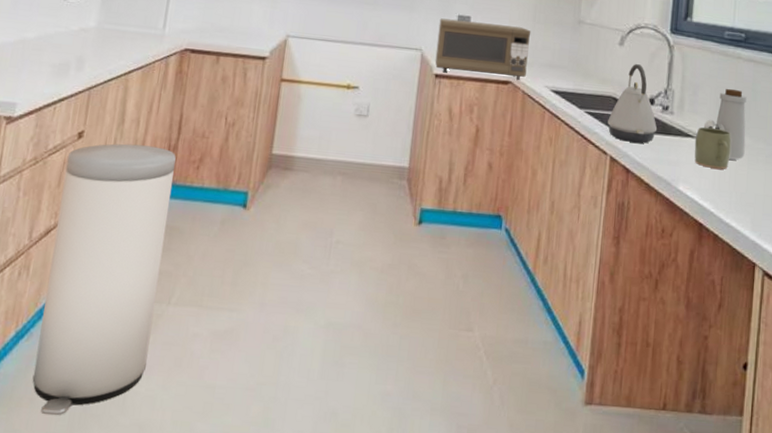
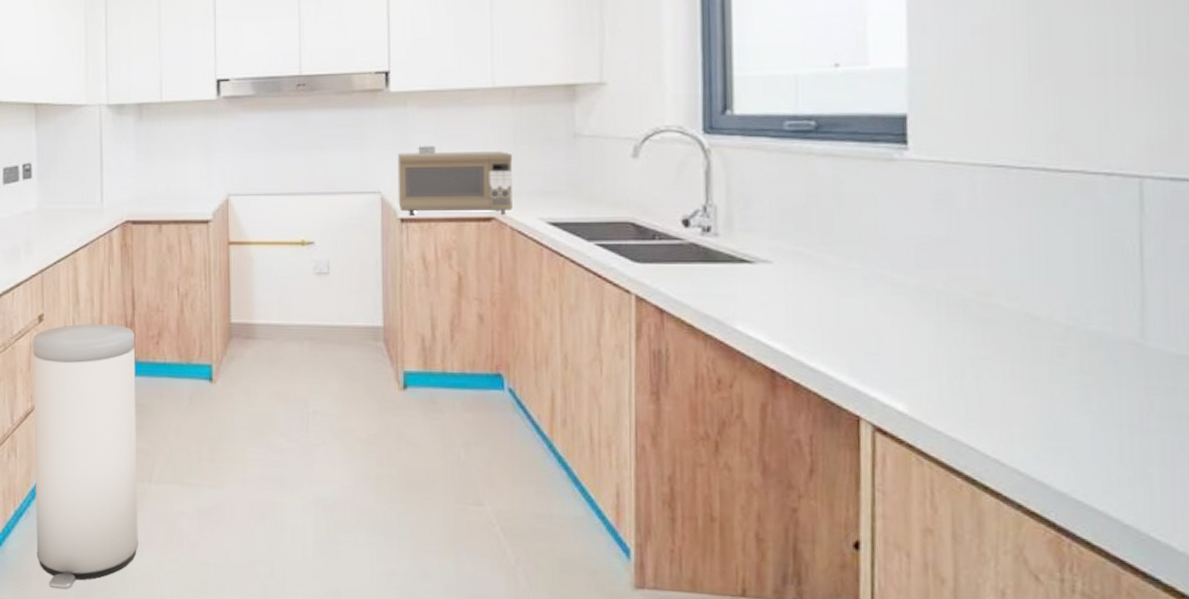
kettle: present [607,64,658,144] -> none [627,178,698,276]
mug: present [694,127,732,169] -> none [753,248,810,300]
bottle: present [703,89,747,160] -> none [764,196,830,287]

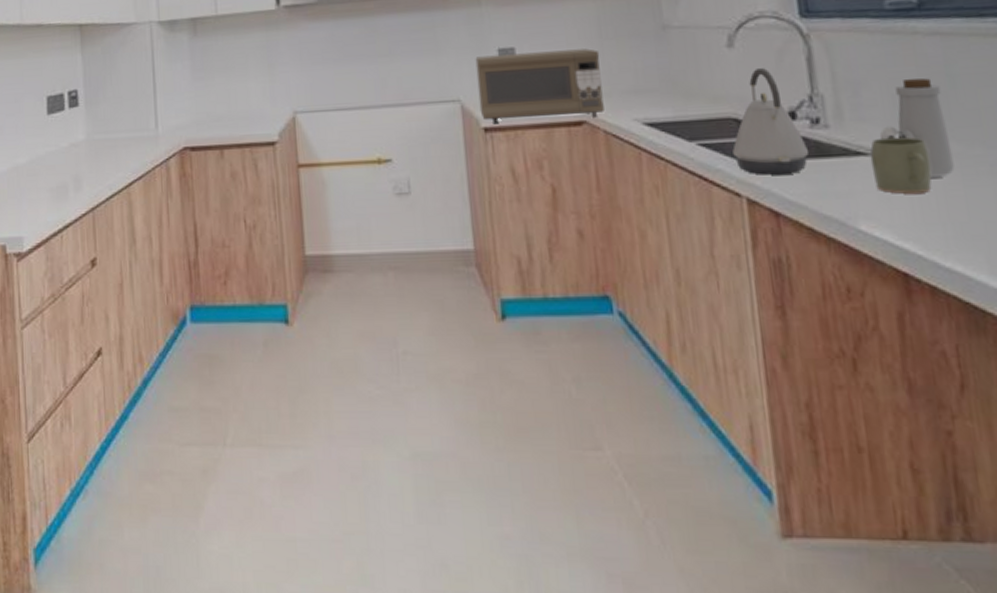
pedal bin: present [32,323,138,590] -> none [84,265,214,583]
kettle: none [627,178,698,276] -> present [732,68,810,175]
mug: none [753,248,810,300] -> present [870,136,932,194]
bottle: none [764,196,830,287] -> present [879,78,955,178]

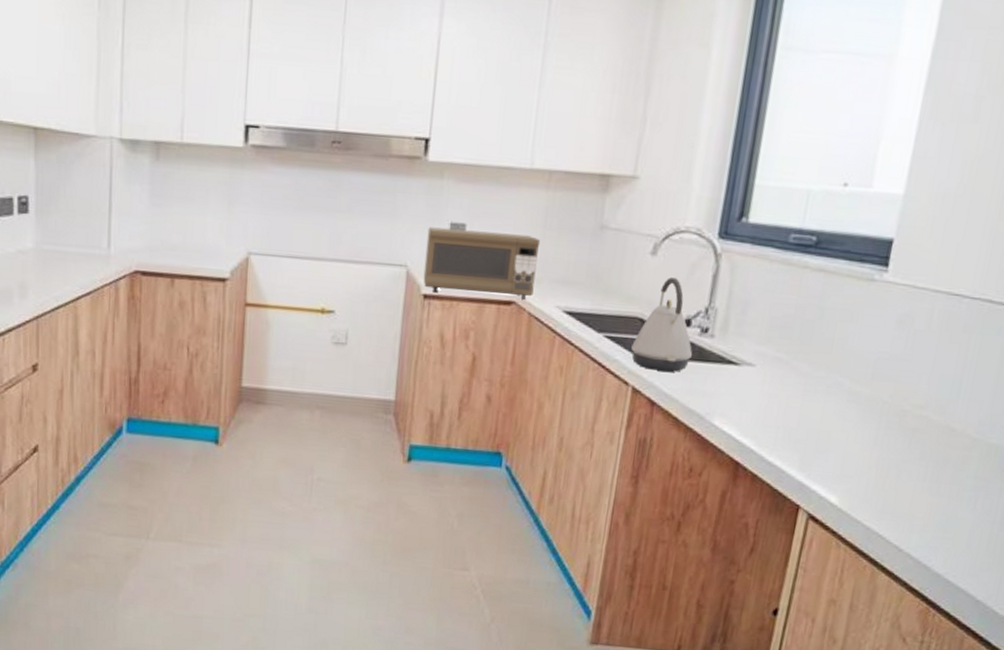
mug: present [870,136,932,194] -> none [736,352,786,401]
bottle: present [879,78,955,178] -> none [751,306,811,391]

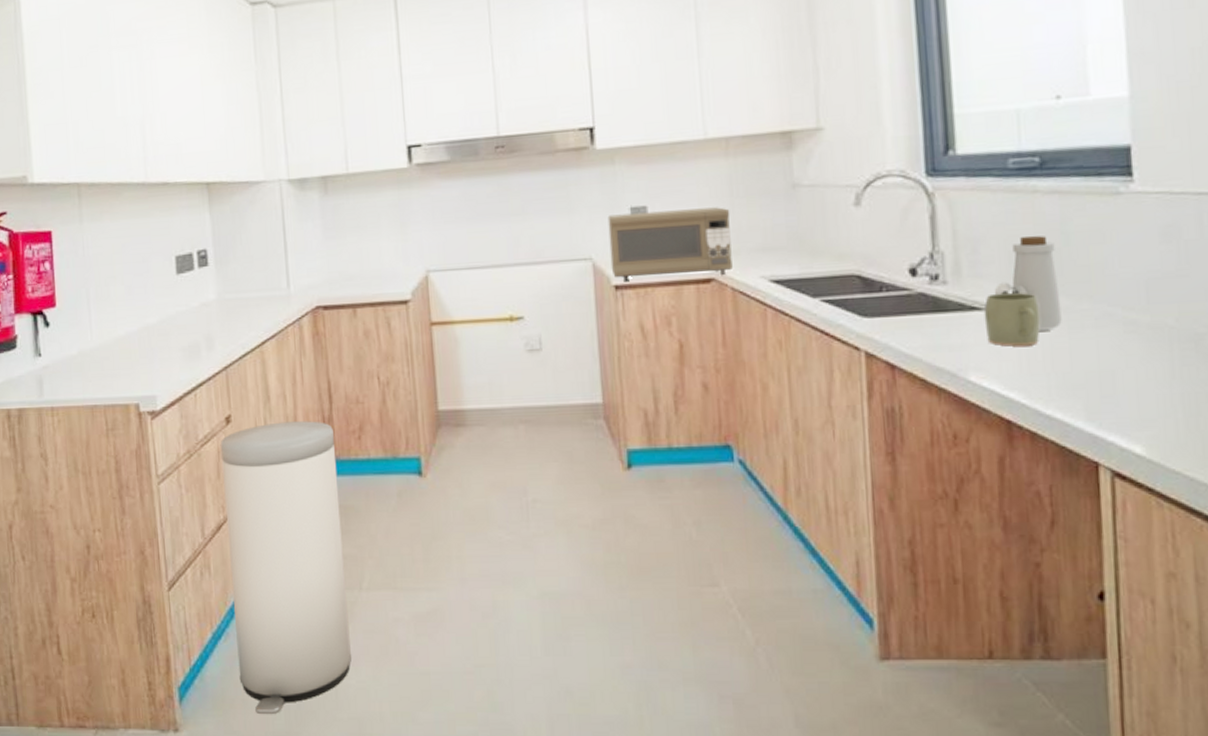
pedal bin: none [23,376,139,639] -> present [220,421,351,715]
kettle: present [631,277,693,372] -> none [854,226,927,330]
mug: none [736,352,786,401] -> present [983,292,1041,347]
bottle: none [751,306,811,391] -> present [994,236,1062,331]

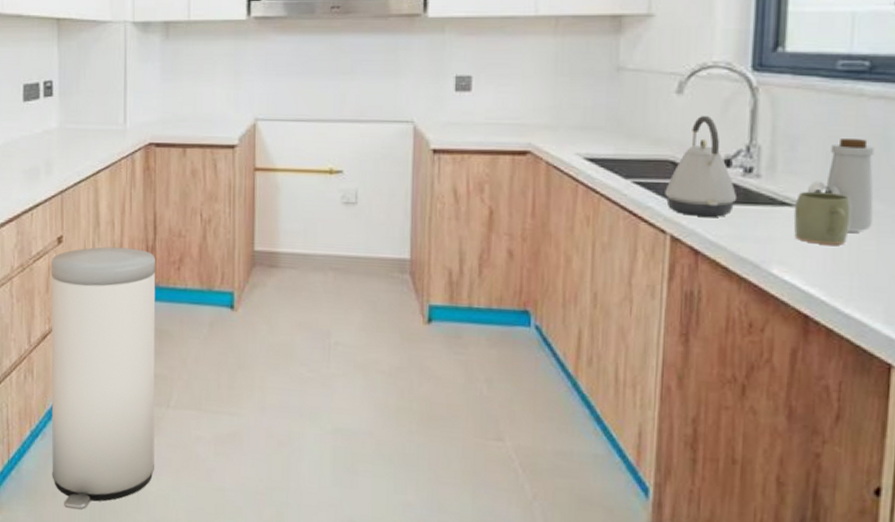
microwave: present [607,207,733,282] -> none [431,82,553,150]
kettle: none [854,226,927,330] -> present [665,116,738,217]

